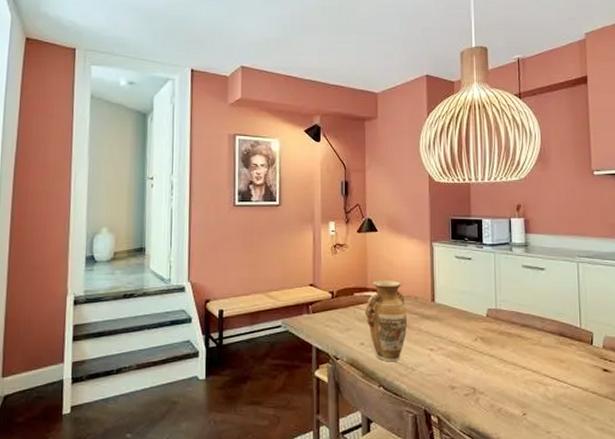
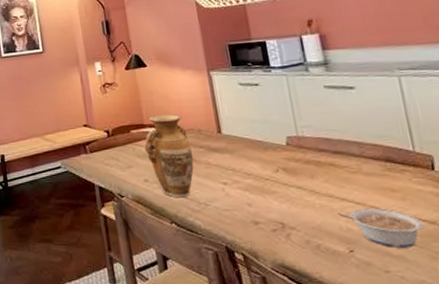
legume: none [517,376,579,411] -> present [336,208,424,248]

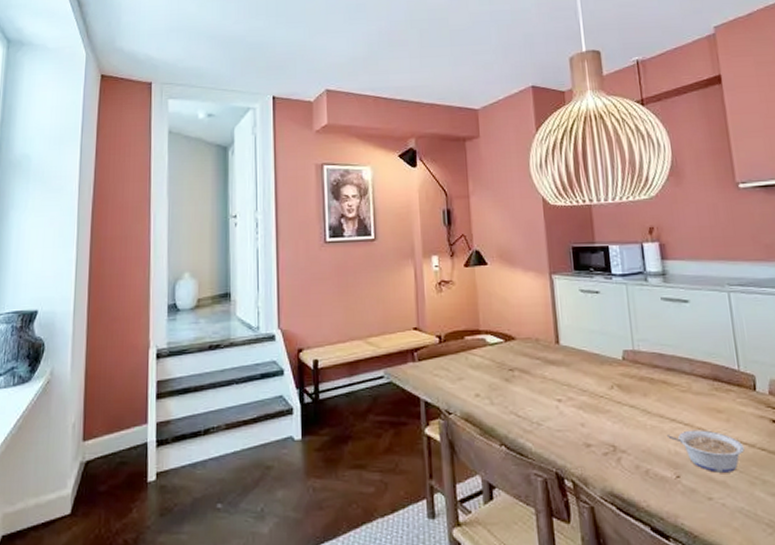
vase: present [144,114,194,198] -> none [478,319,529,416]

